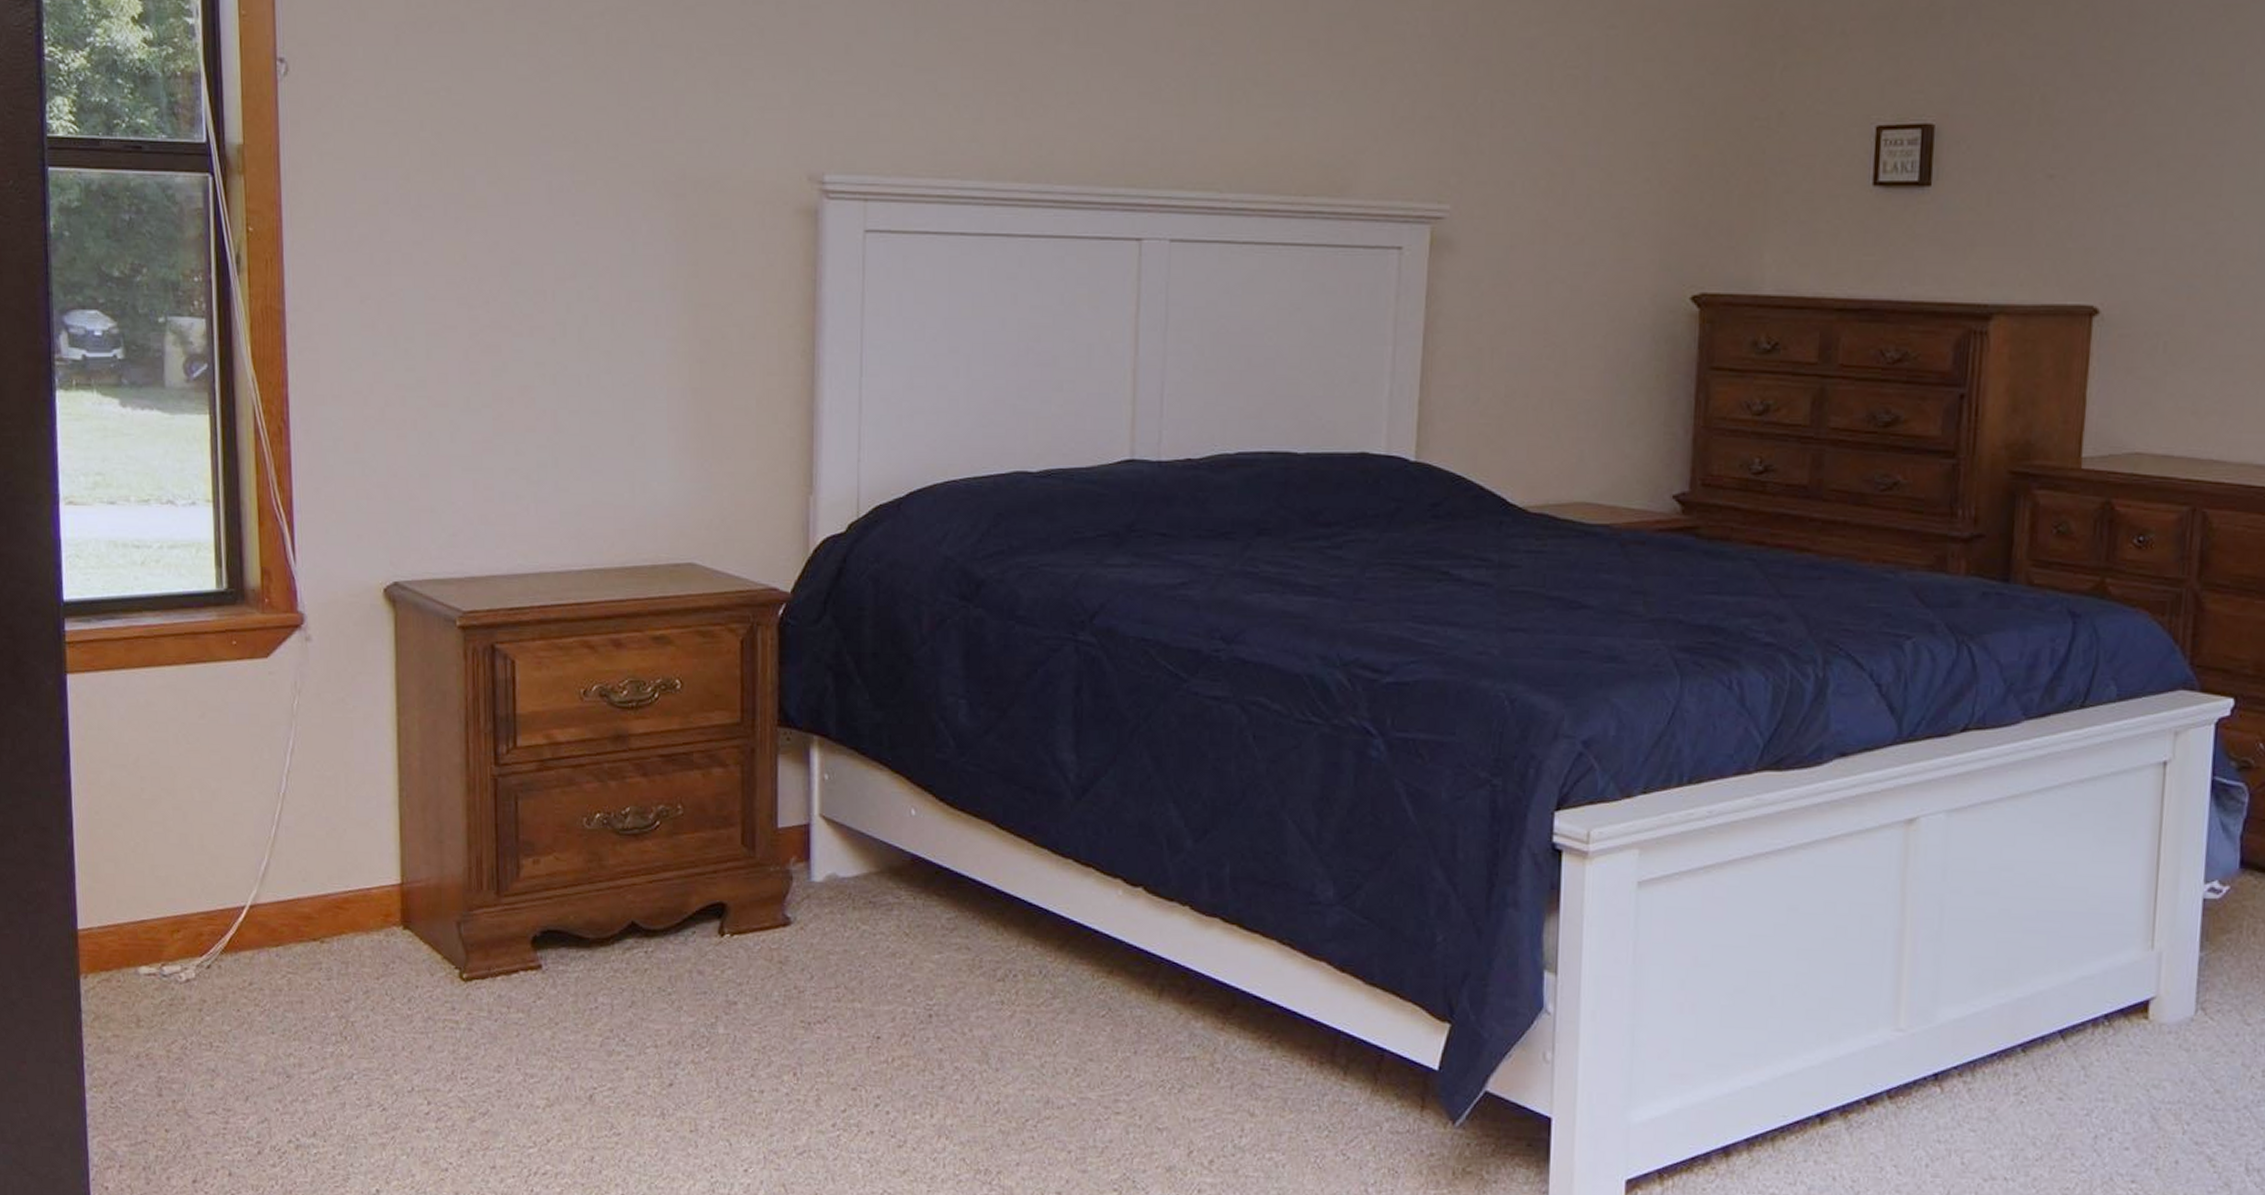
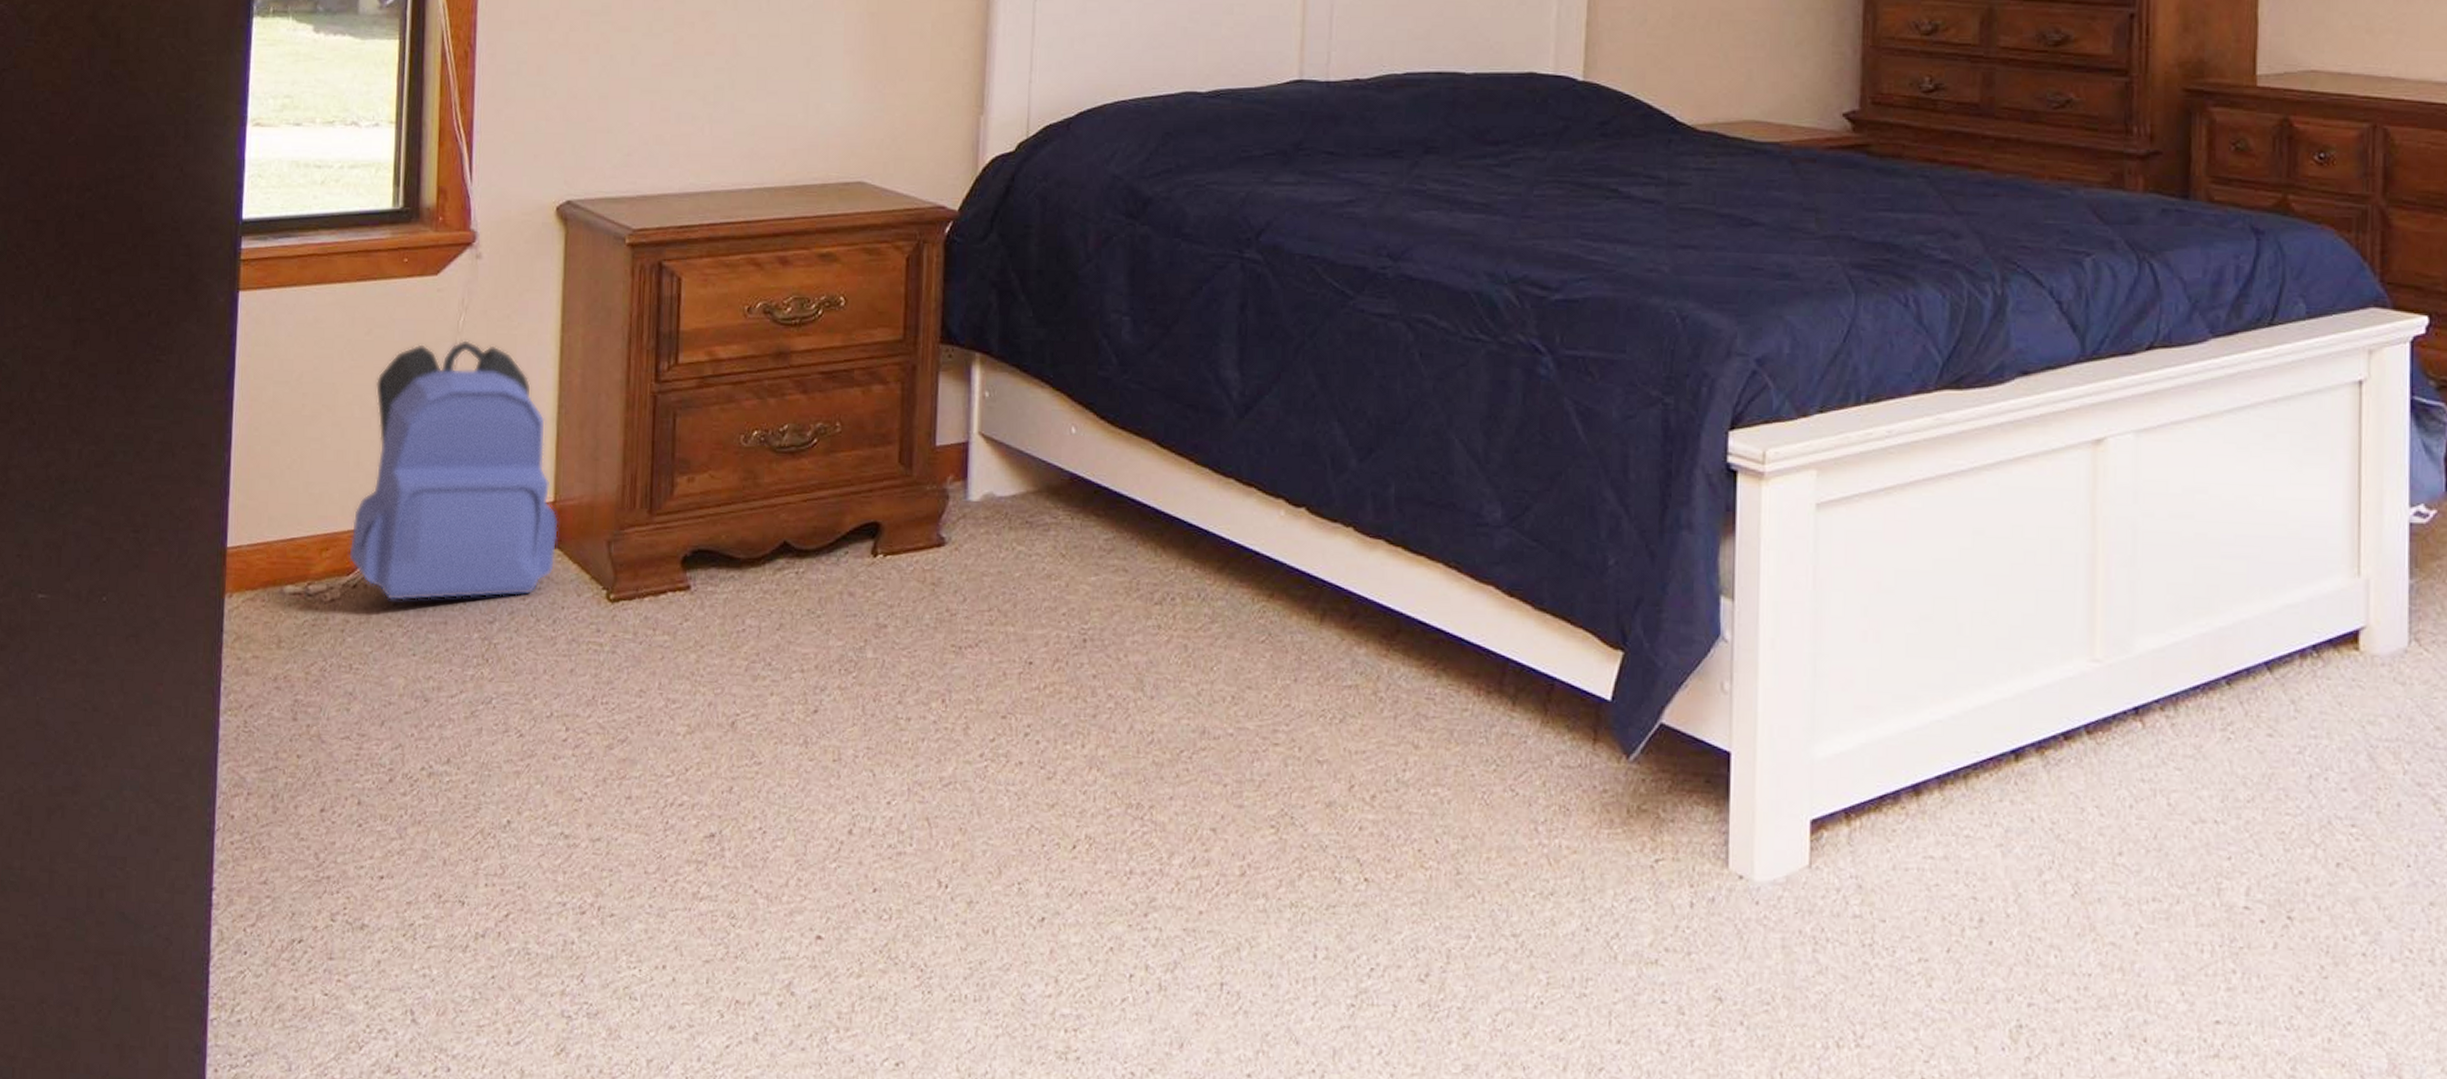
backpack: none [200,723,408,982] -> present [349,340,560,602]

